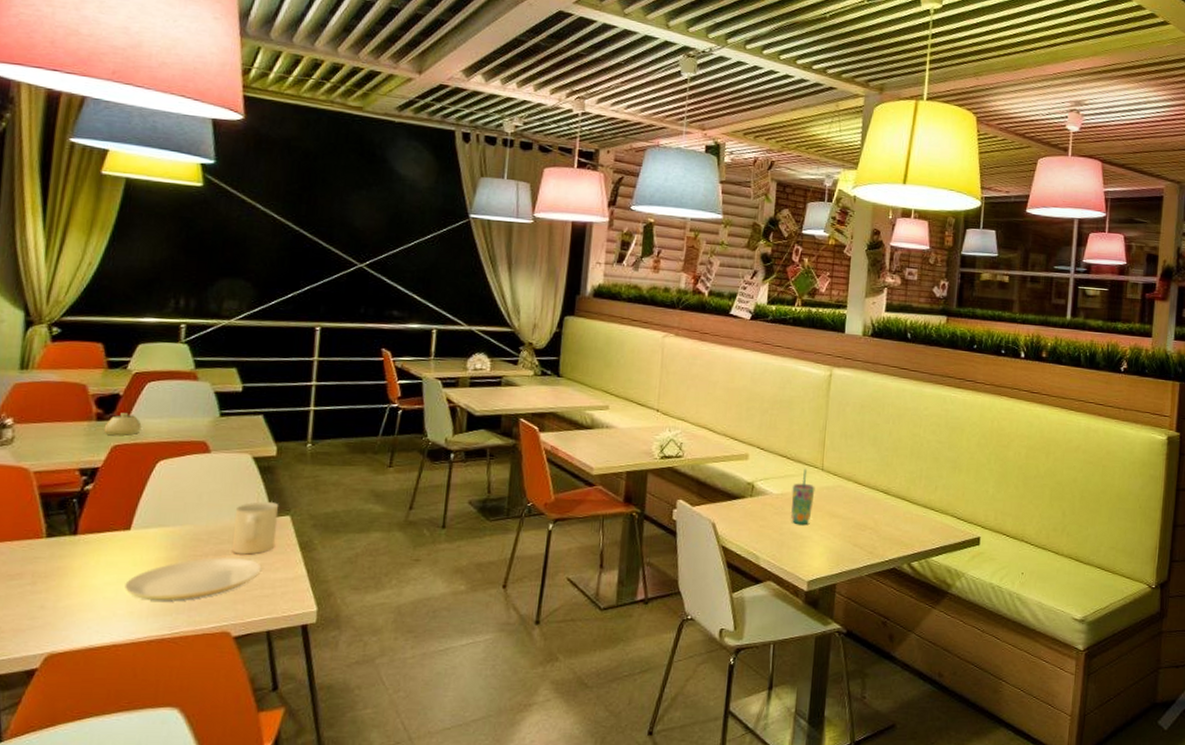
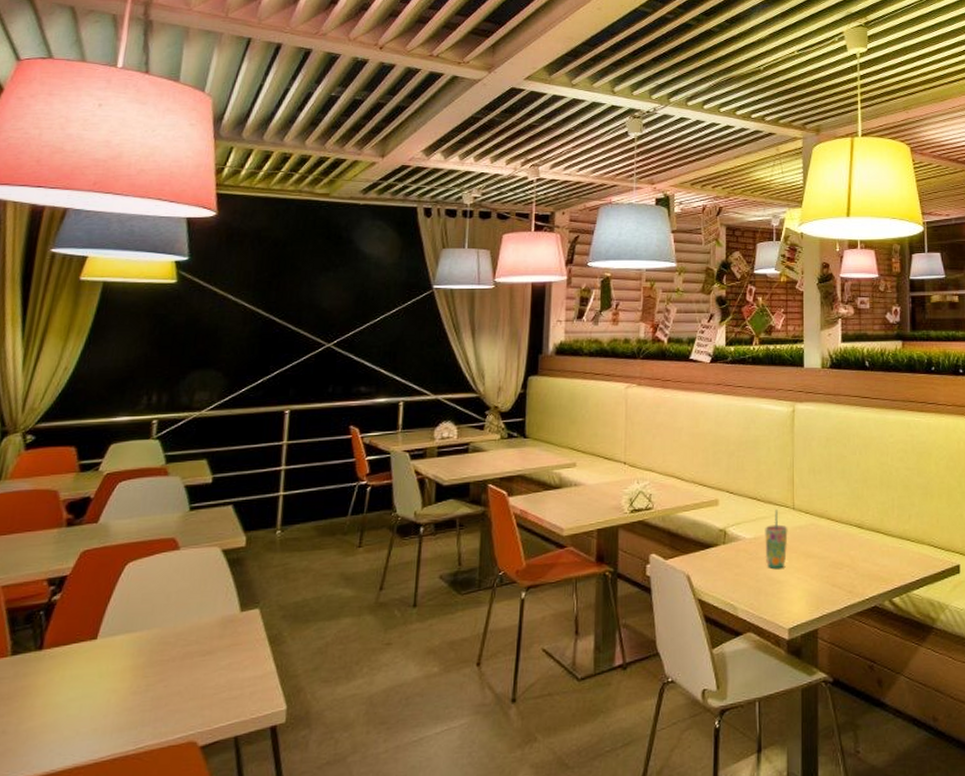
sugar bowl: present [103,412,142,436] -> none [73,515,112,541]
plate: present [124,557,262,600] -> none [89,659,230,713]
cup: present [231,501,279,555] -> none [199,594,248,655]

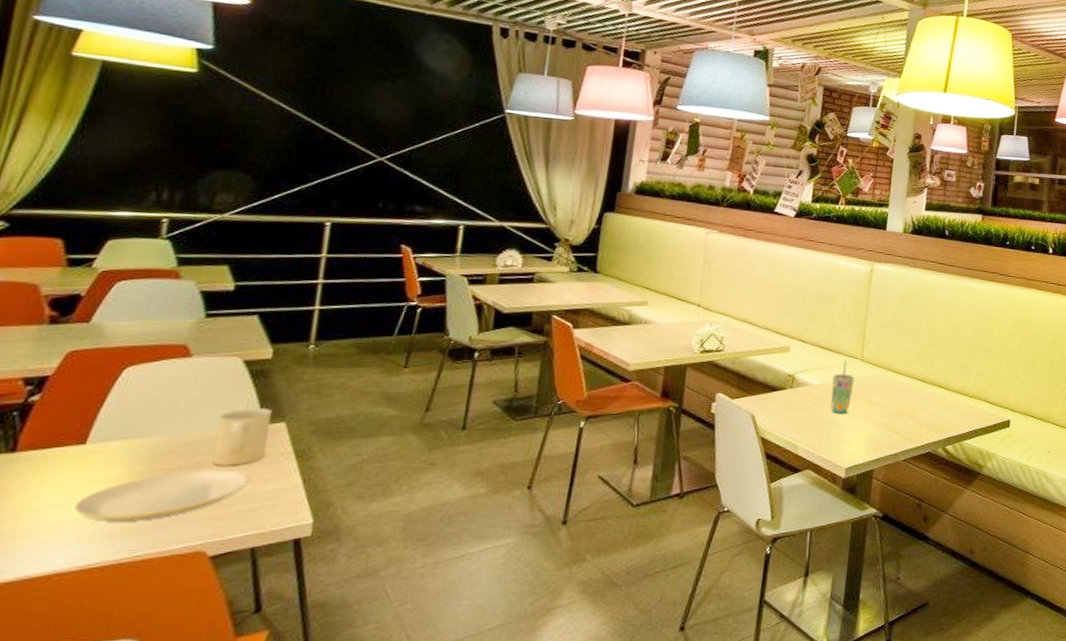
plate: none [89,659,230,713] -> present [74,469,249,520]
cup: none [199,594,248,655] -> present [211,407,273,466]

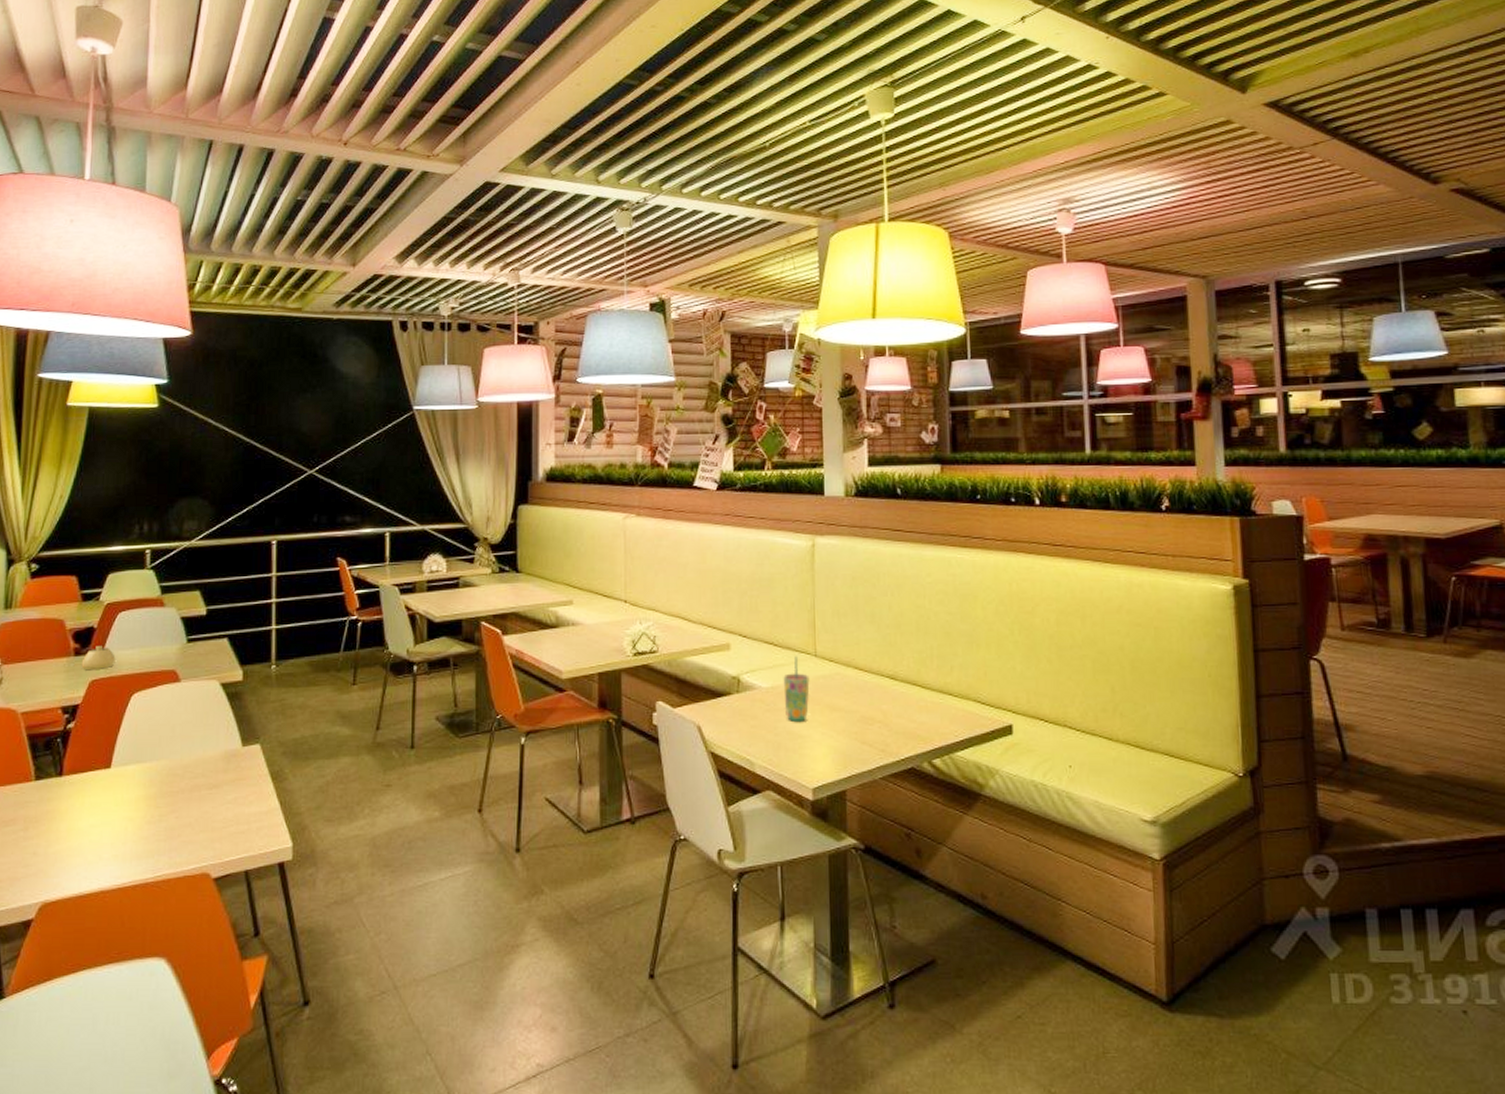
sugar bowl: none [57,314,107,341] -> present [81,645,116,671]
plate: present [74,469,249,520] -> none [108,791,236,841]
cup: present [211,407,273,466] -> none [206,729,249,788]

